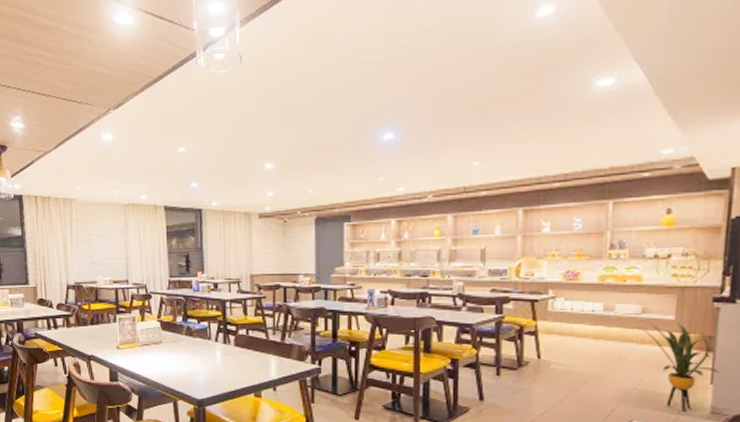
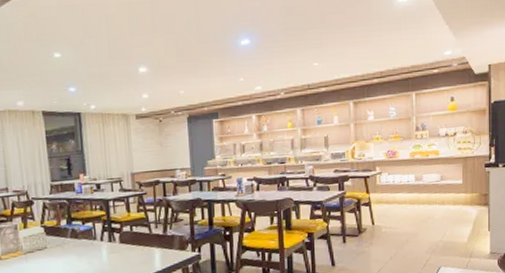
house plant: present [638,323,719,412] -> none [439,186,493,255]

